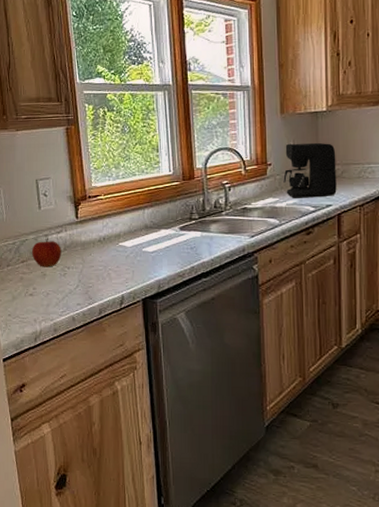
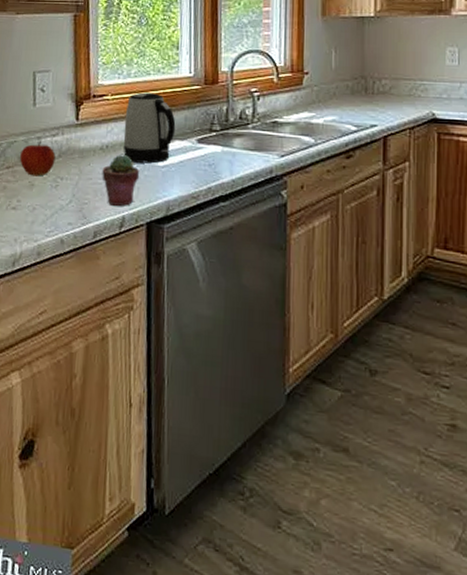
potted succulent: none [102,245,134,287] -> present [102,155,140,206]
kettle: none [117,190,161,251] -> present [123,92,176,164]
coffee maker: present [283,142,337,198] -> none [321,50,384,115]

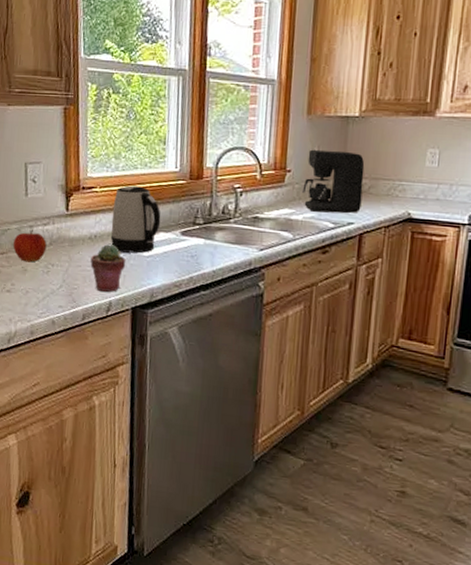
coffee maker: none [321,50,384,115] -> present [302,149,365,213]

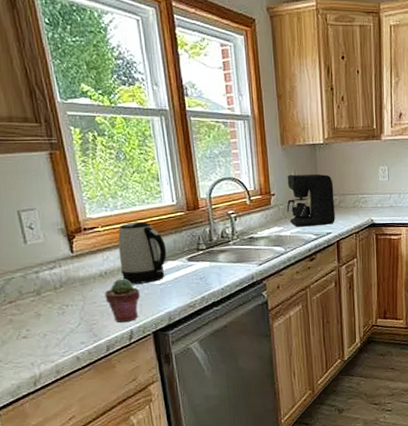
apple: present [13,229,47,263] -> none [20,275,58,307]

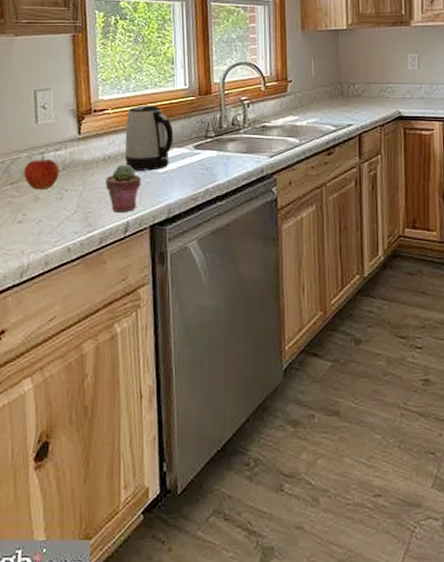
apple: none [20,275,58,307] -> present [24,156,59,190]
coffee maker: present [286,173,335,227] -> none [304,60,358,117]

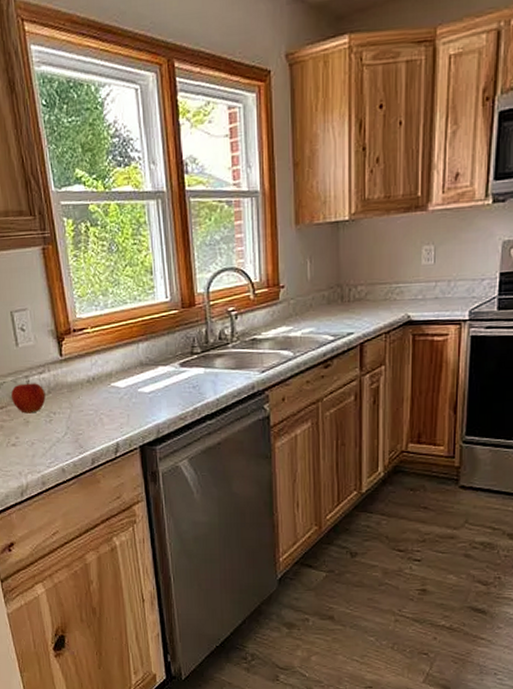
potted succulent: present [105,164,142,212] -> none [92,385,128,433]
kettle: present [124,105,174,171] -> none [107,321,158,392]

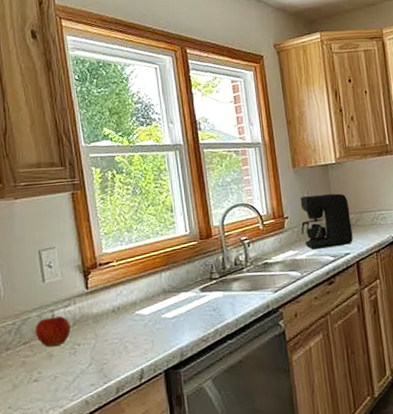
coffee maker: none [298,258,360,326] -> present [300,193,353,250]

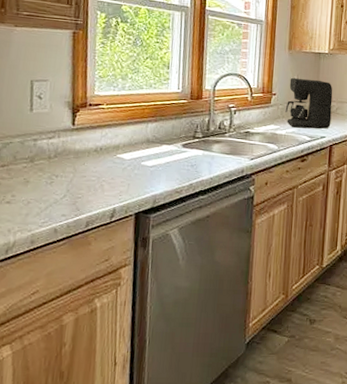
apple: present [36,313,71,348] -> none [15,142,51,174]

